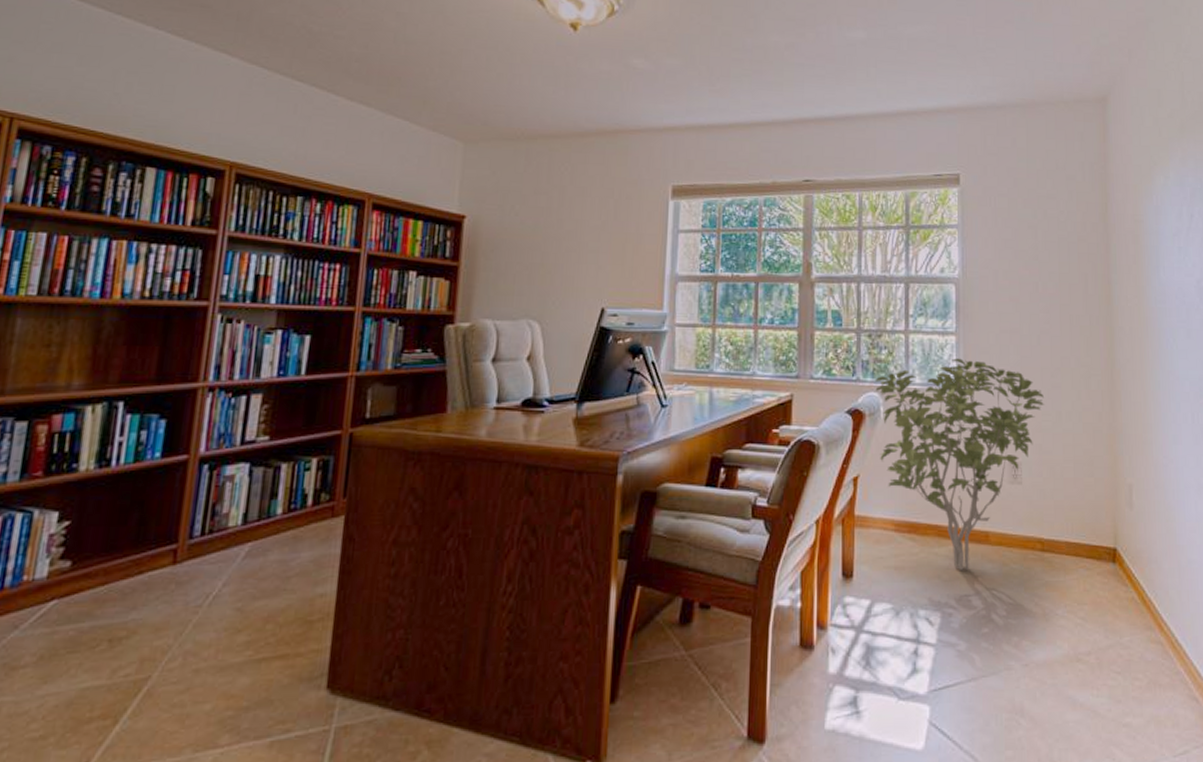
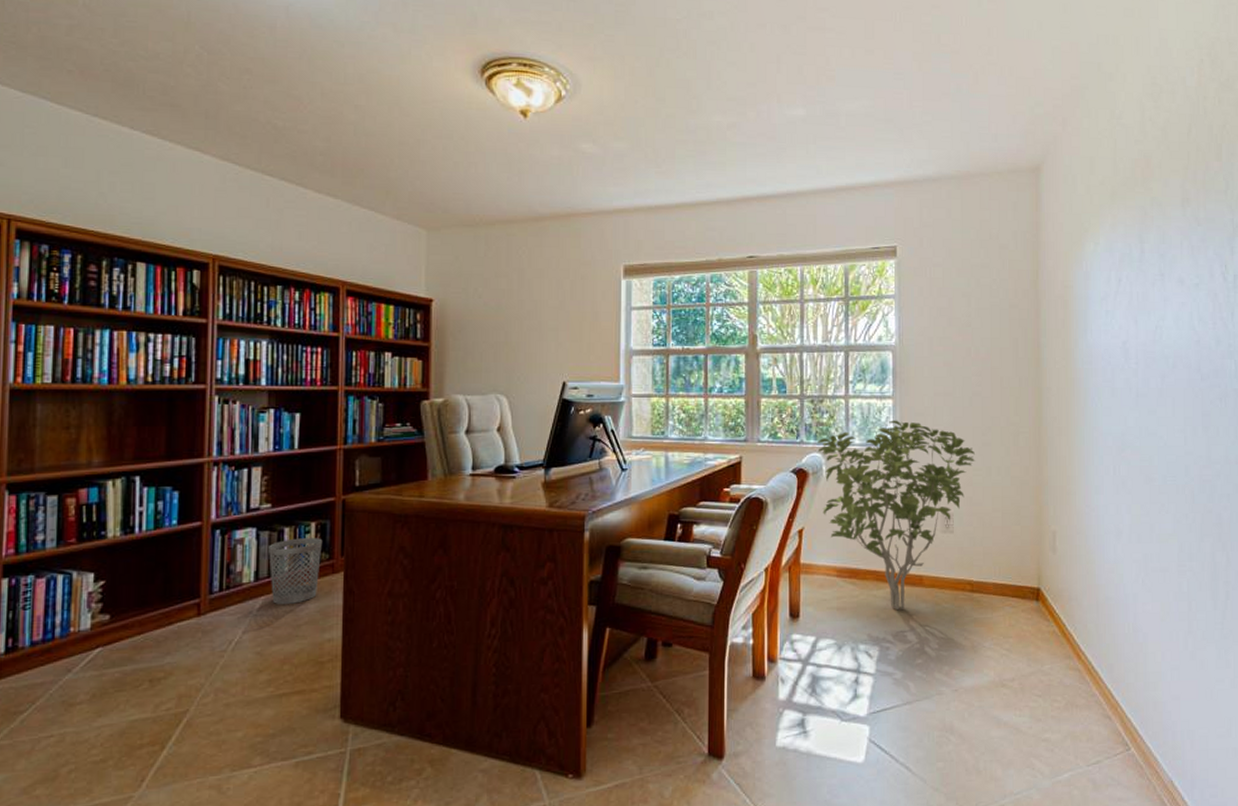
wastebasket: none [260,476,324,553] -> present [268,538,323,605]

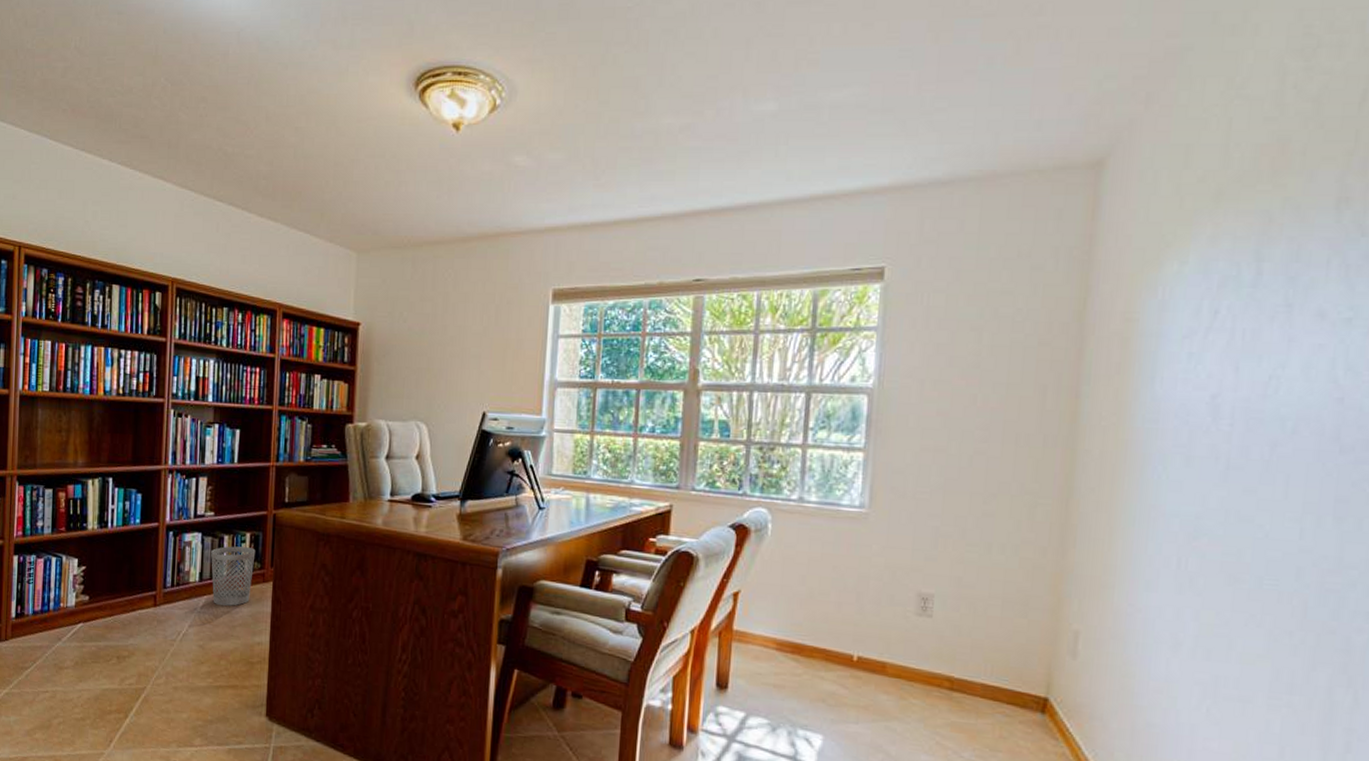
shrub: present [816,420,975,611] -> none [762,477,971,698]

